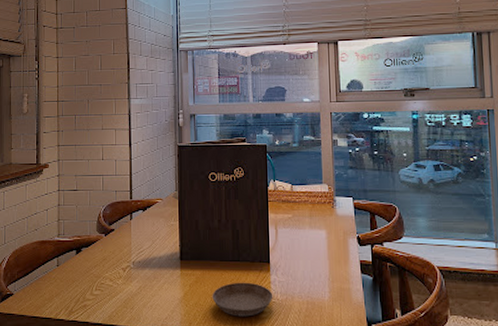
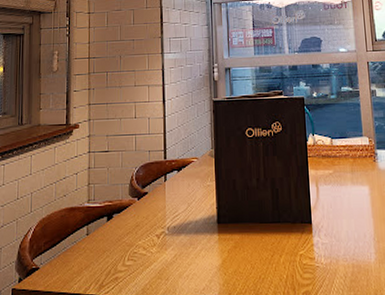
saucer: present [212,282,273,317] -> none [252,245,317,284]

